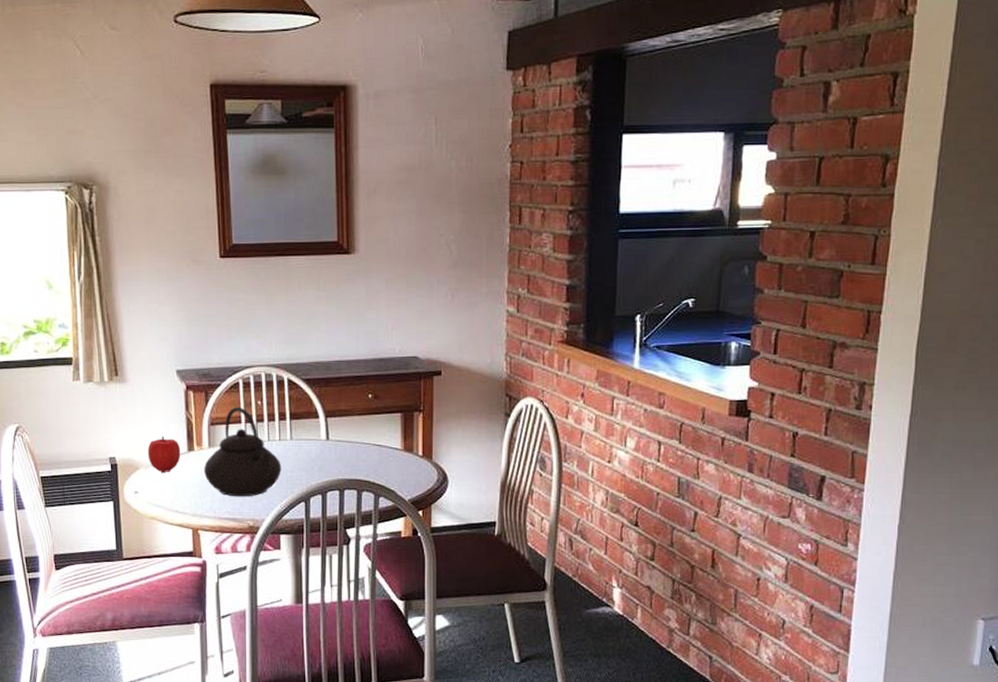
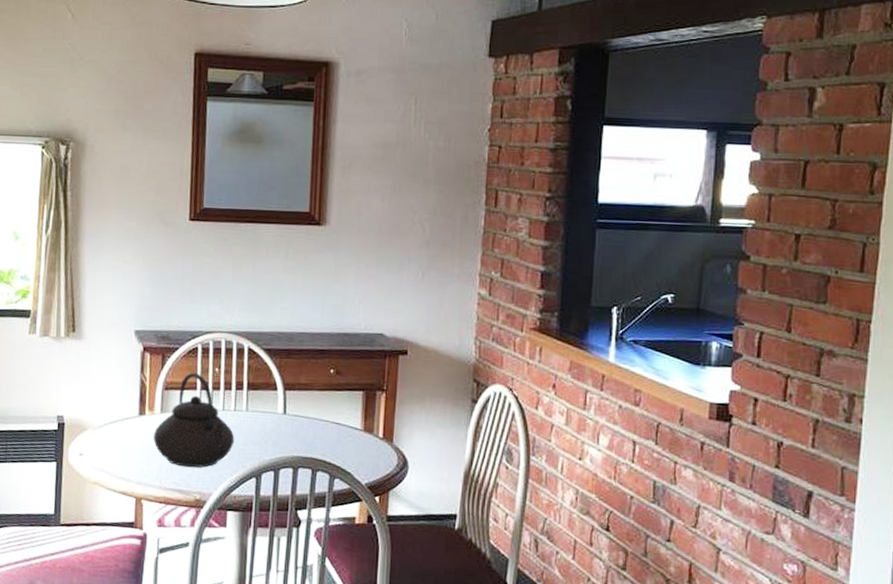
fruit: present [147,436,181,472] -> none [97,397,132,436]

